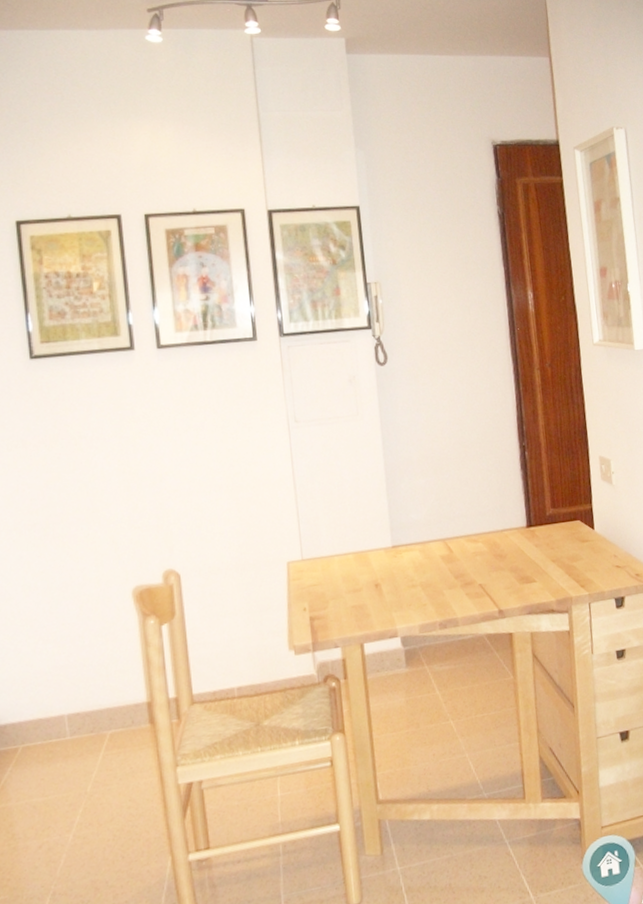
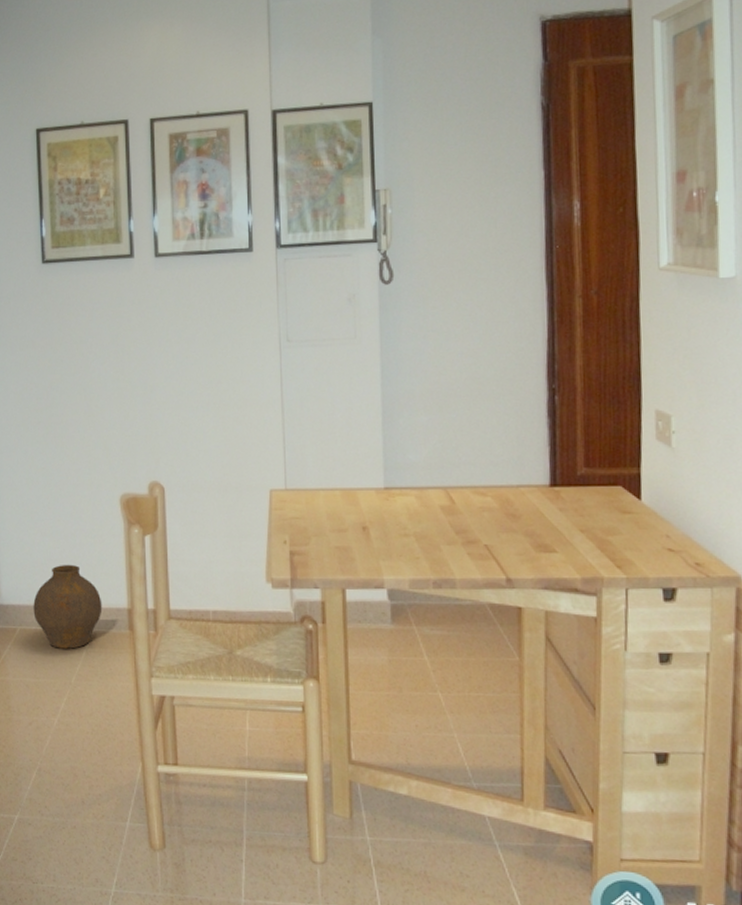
vase: none [37,667,119,760] -> present [33,564,103,649]

